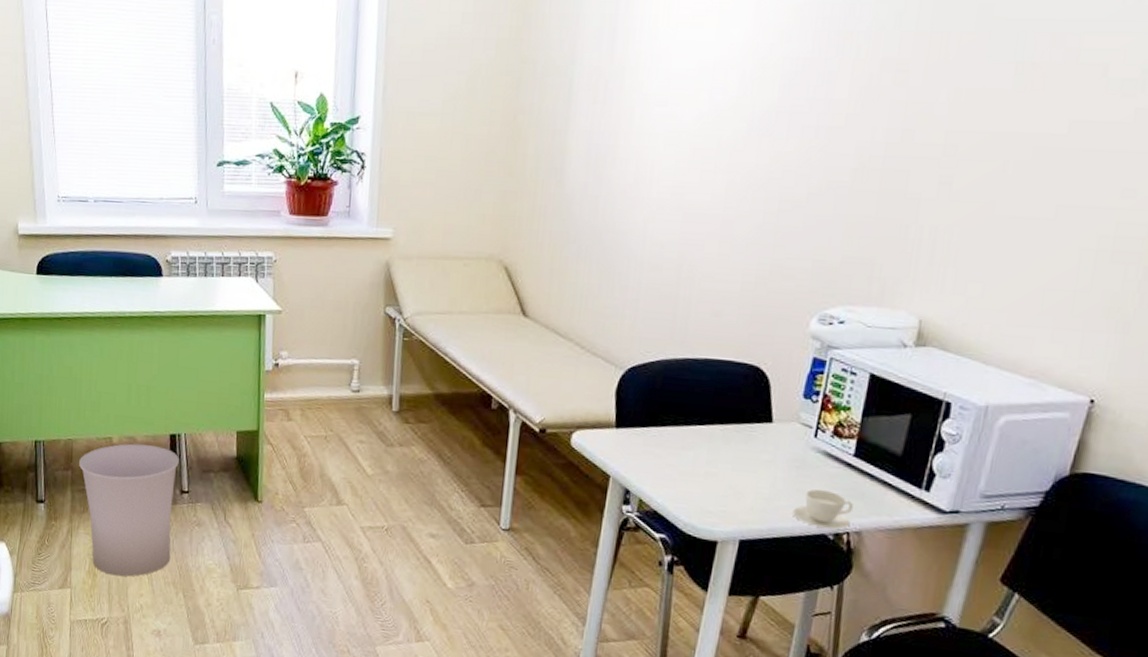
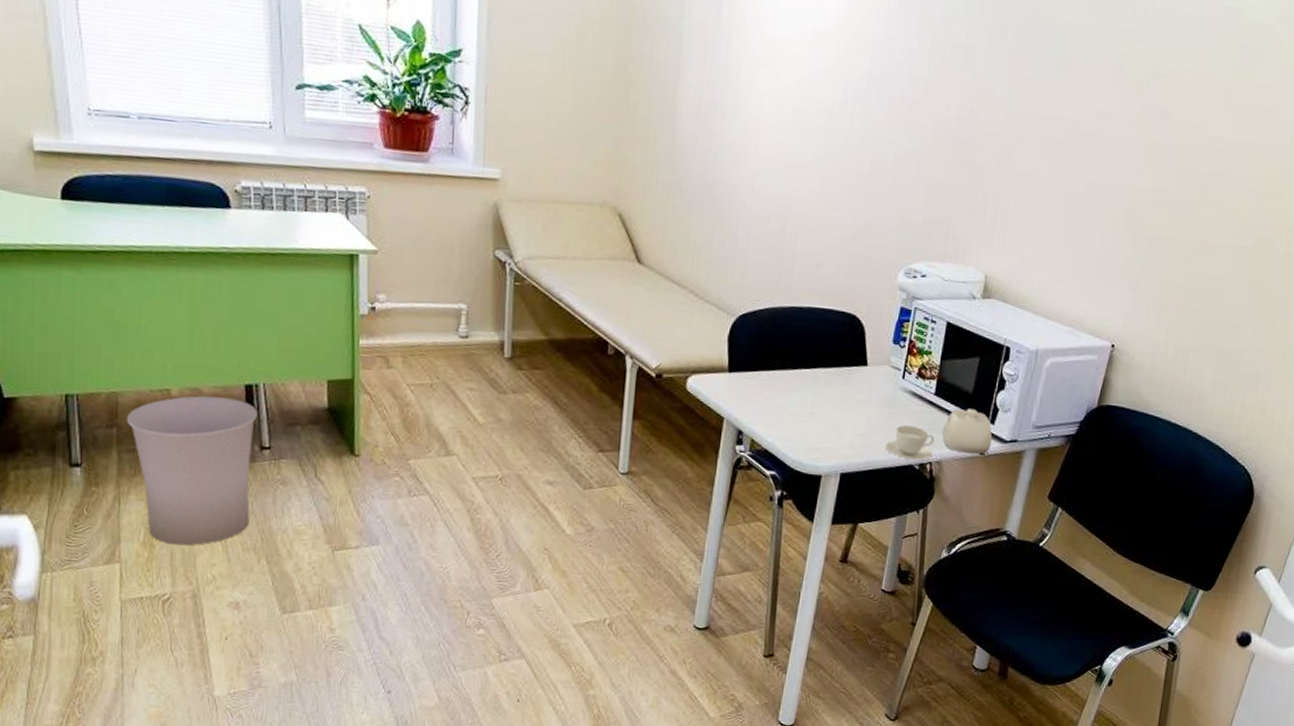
sugar bowl: none [862,473,927,527] -> present [941,409,993,455]

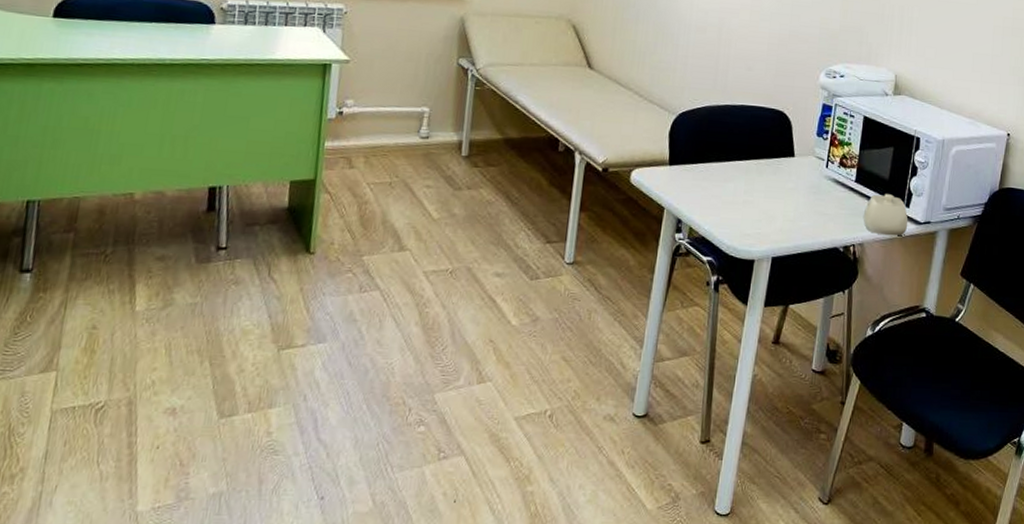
waste bin: present [127,396,257,546] -> none [86,199,218,350]
teacup: present [885,425,934,460] -> none [812,210,856,242]

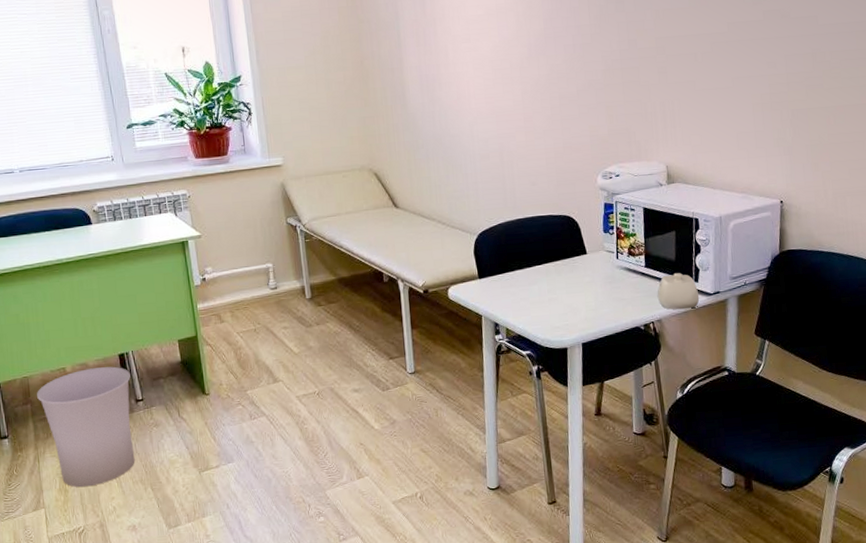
waste bin: none [86,199,218,350] -> present [37,366,135,487]

